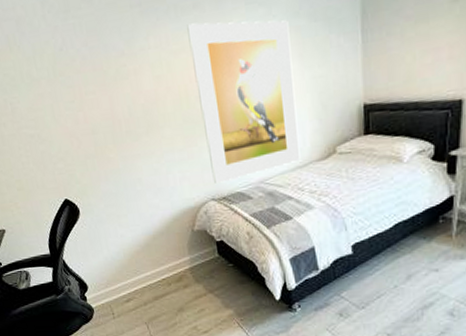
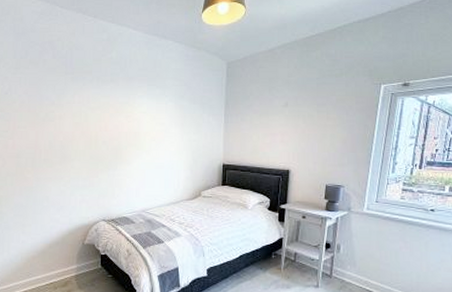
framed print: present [187,20,301,183] -> none [104,92,176,208]

